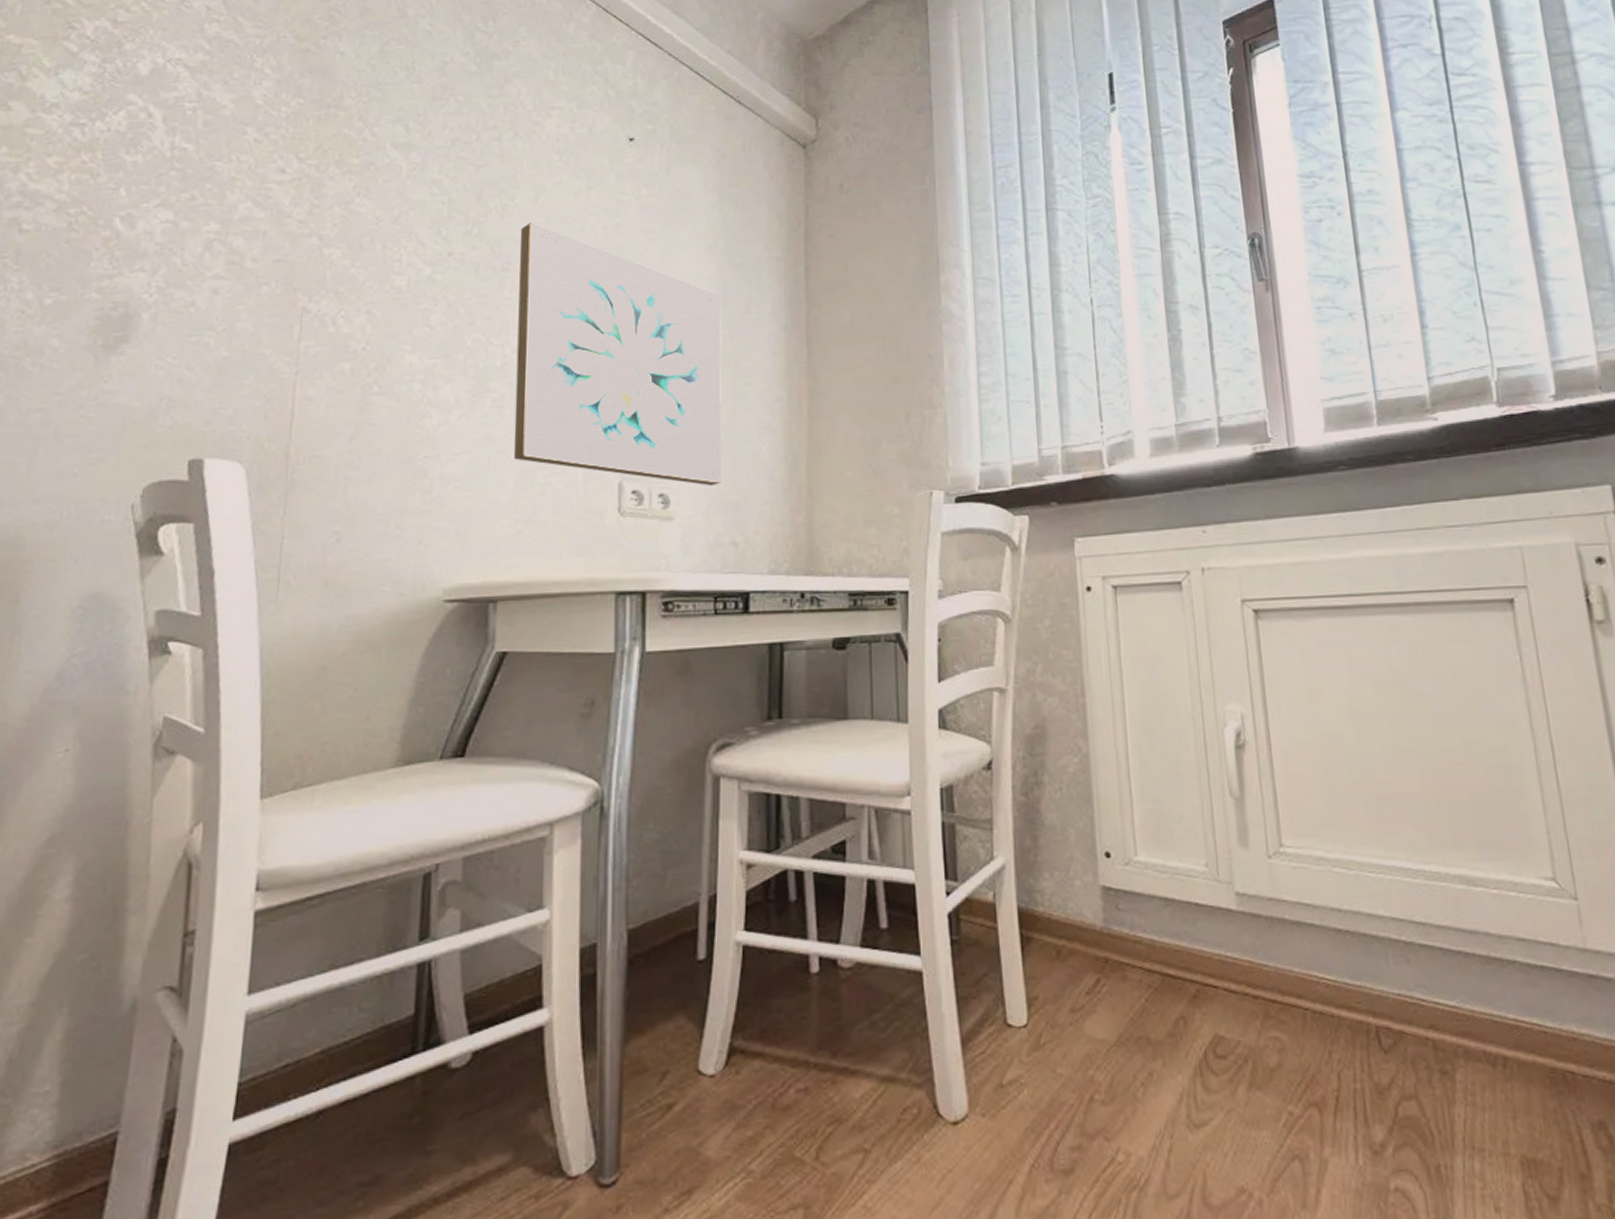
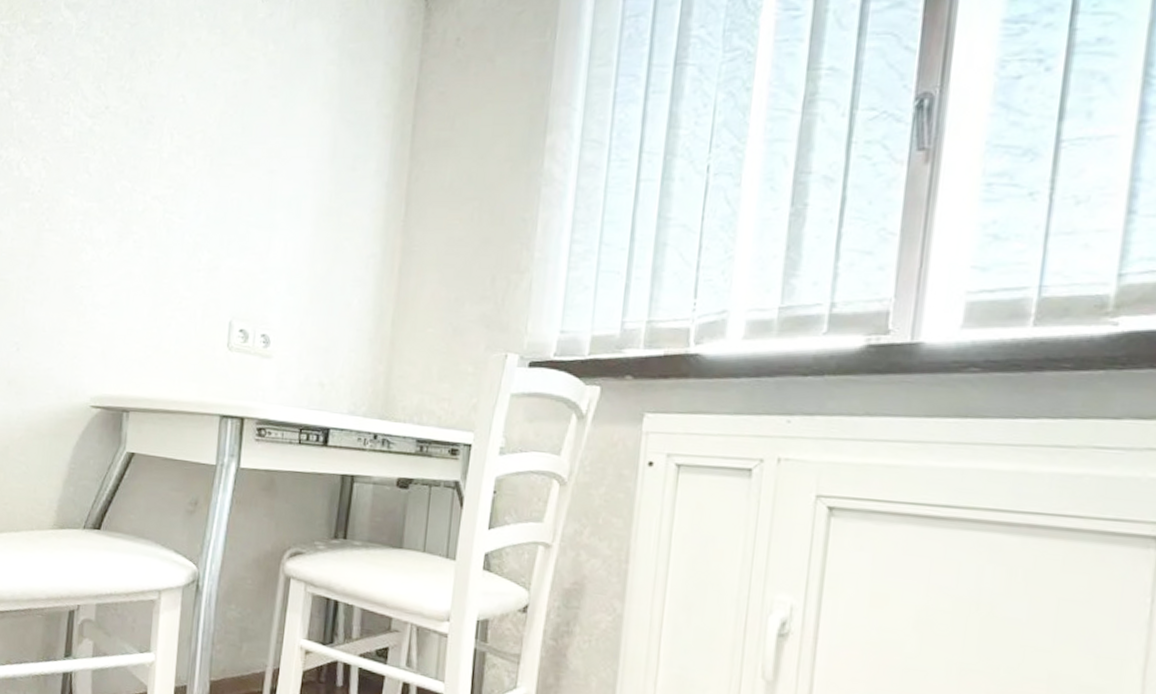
wall art: present [513,222,721,486] -> none [147,78,331,331]

